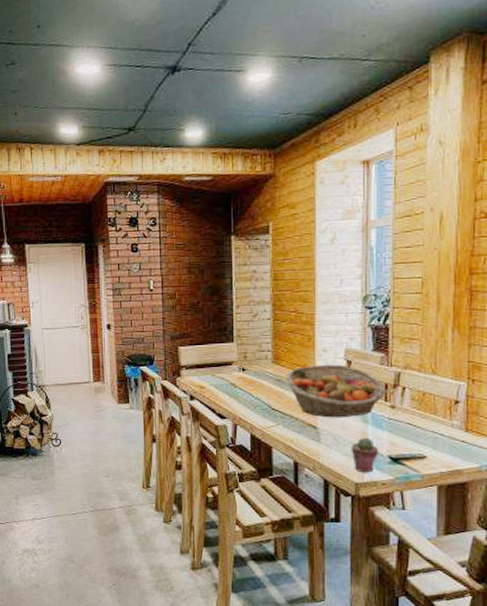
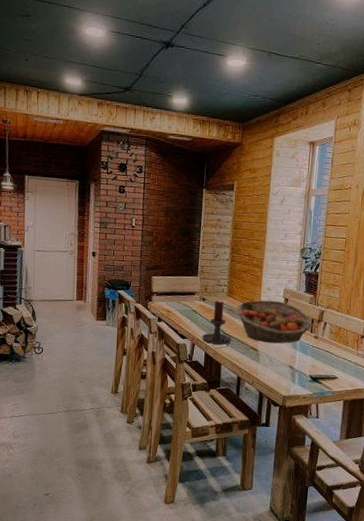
candle holder: none [244,370,282,423] -> present [201,301,231,345]
potted succulent: present [351,437,379,473] -> none [282,360,303,389]

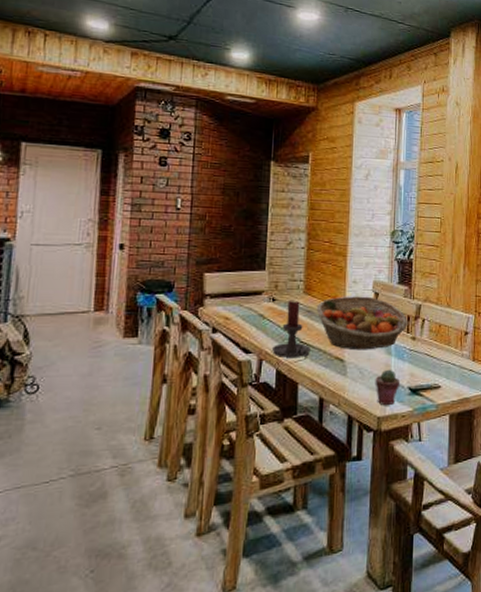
potted succulent: none [282,360,303,389] -> present [375,369,401,406]

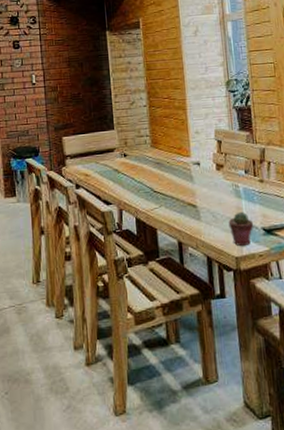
candle holder: present [271,301,310,357] -> none [129,154,164,207]
fruit basket: present [316,296,409,350] -> none [164,144,255,196]

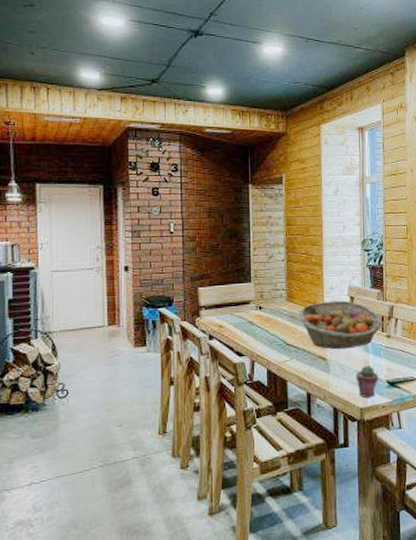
fruit basket: none [164,144,255,196] -> present [298,300,383,350]

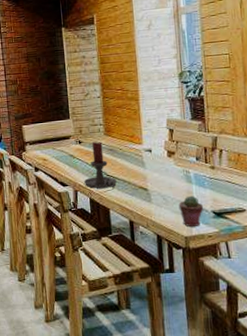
candle holder: none [261,308,296,359] -> present [83,142,117,188]
fruit basket: present [298,300,383,350] -> none [117,133,206,180]

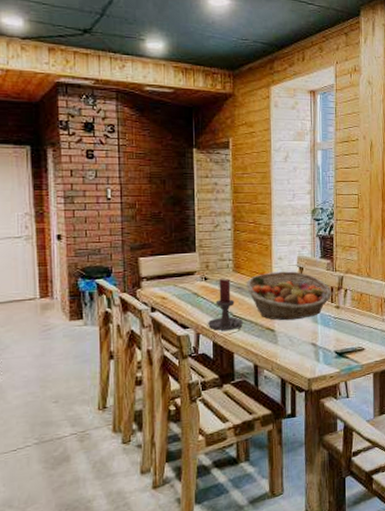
fruit basket: none [117,133,206,180] -> present [246,271,332,321]
potted succulent: present [178,195,204,228] -> none [304,336,327,369]

